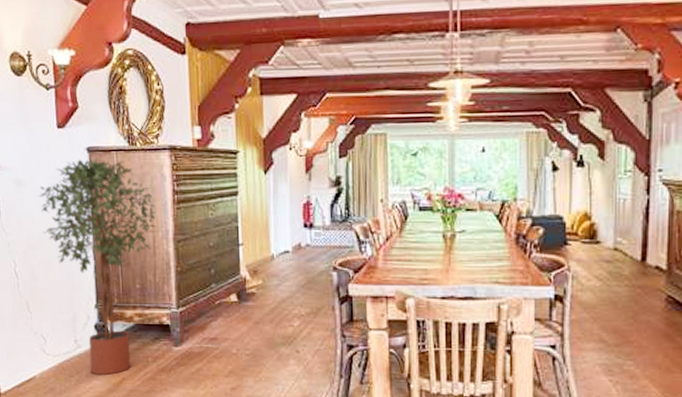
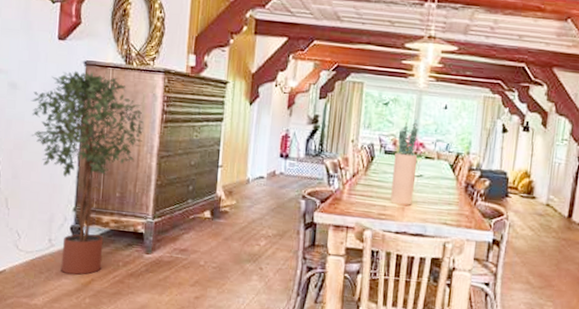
vase: none [431,168,457,267] -> present [390,119,418,206]

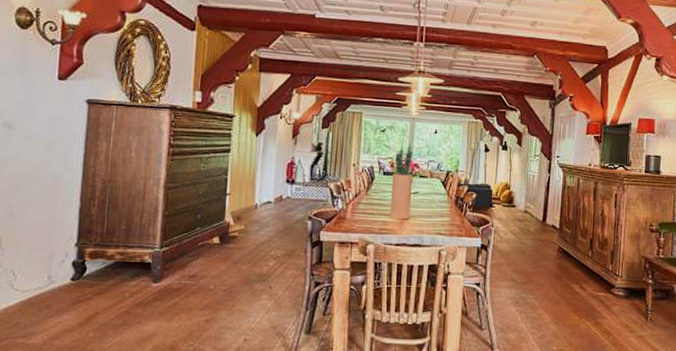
potted tree: present [30,70,144,275] -> none [28,109,150,309]

